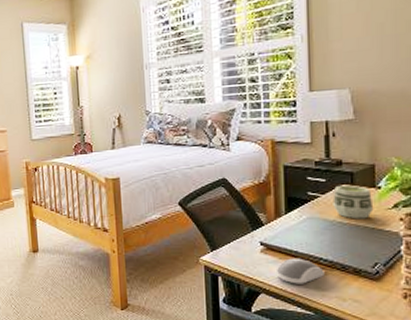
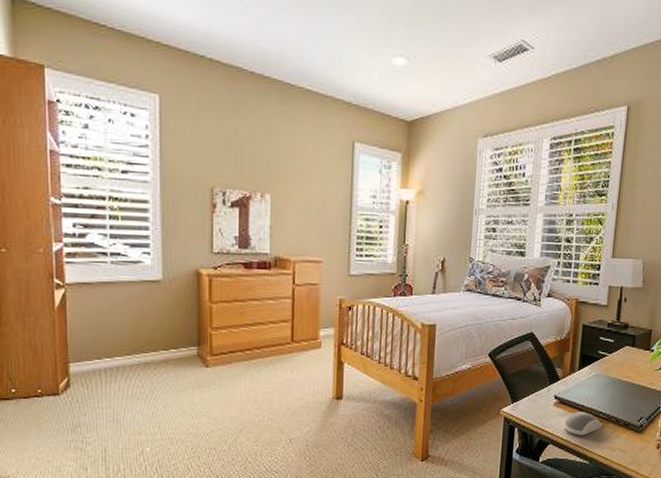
cup: present [333,185,374,219] -> none [616,346,646,378]

